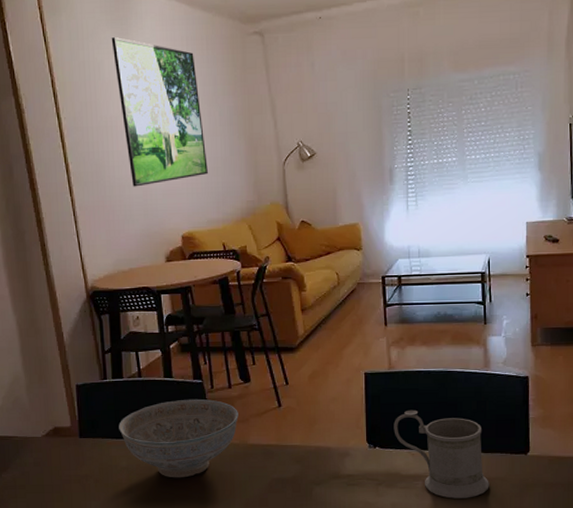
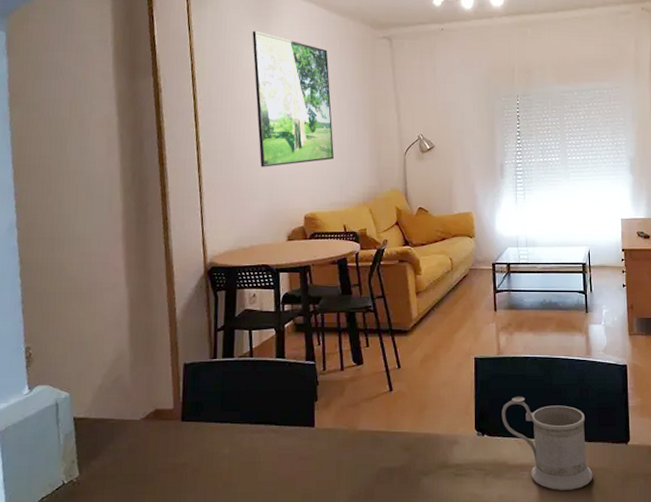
decorative bowl: present [119,399,239,478] -> none [224,382,349,467]

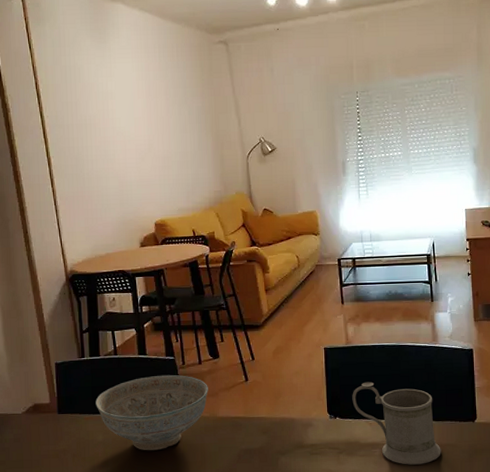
decorative bowl: none [224,382,349,467] -> present [95,375,208,451]
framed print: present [252,30,334,167] -> none [90,44,179,179]

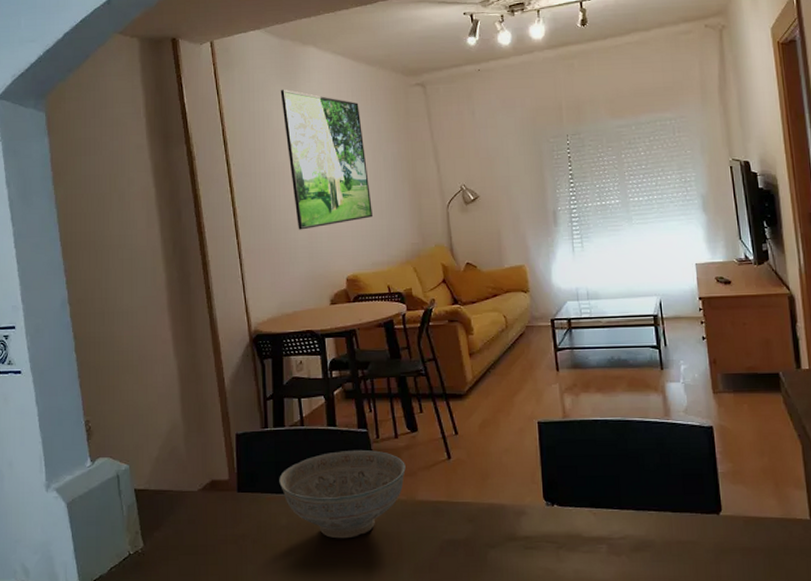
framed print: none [90,44,179,179] -> present [280,89,372,230]
mug: present [352,381,441,465] -> none [571,462,681,565]

